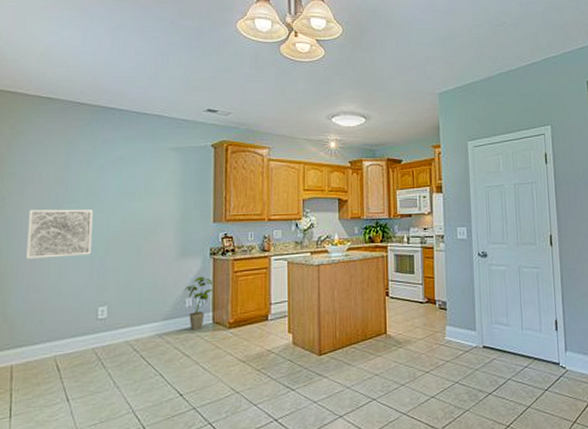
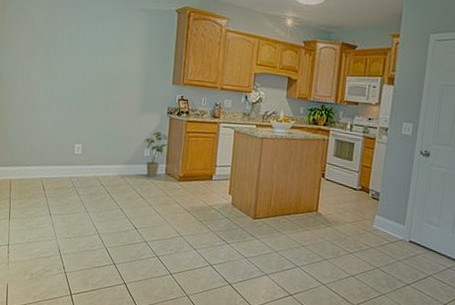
wall art: present [26,209,93,259] -> none [22,52,73,98]

